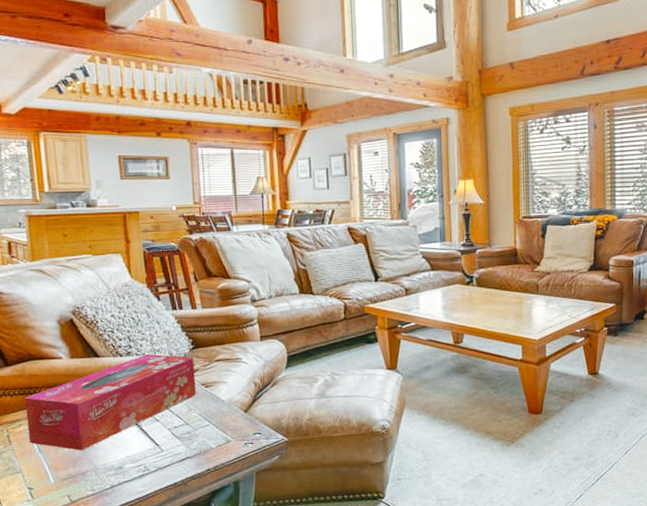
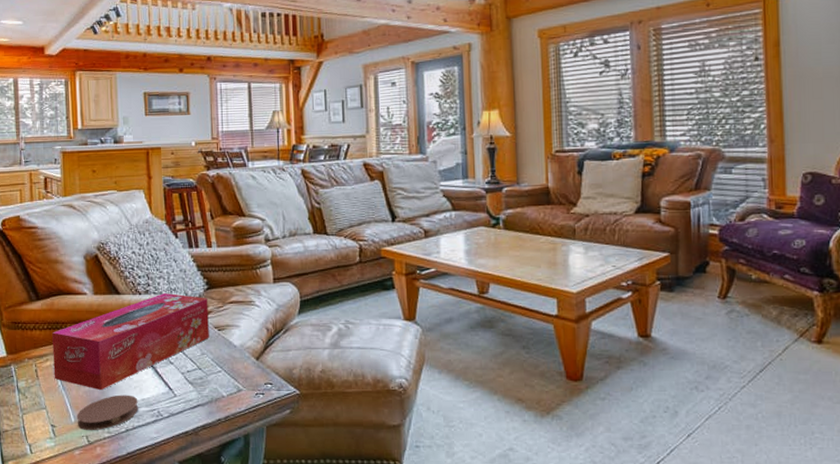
coaster: none [56,453,124,490] -> present [77,395,138,431]

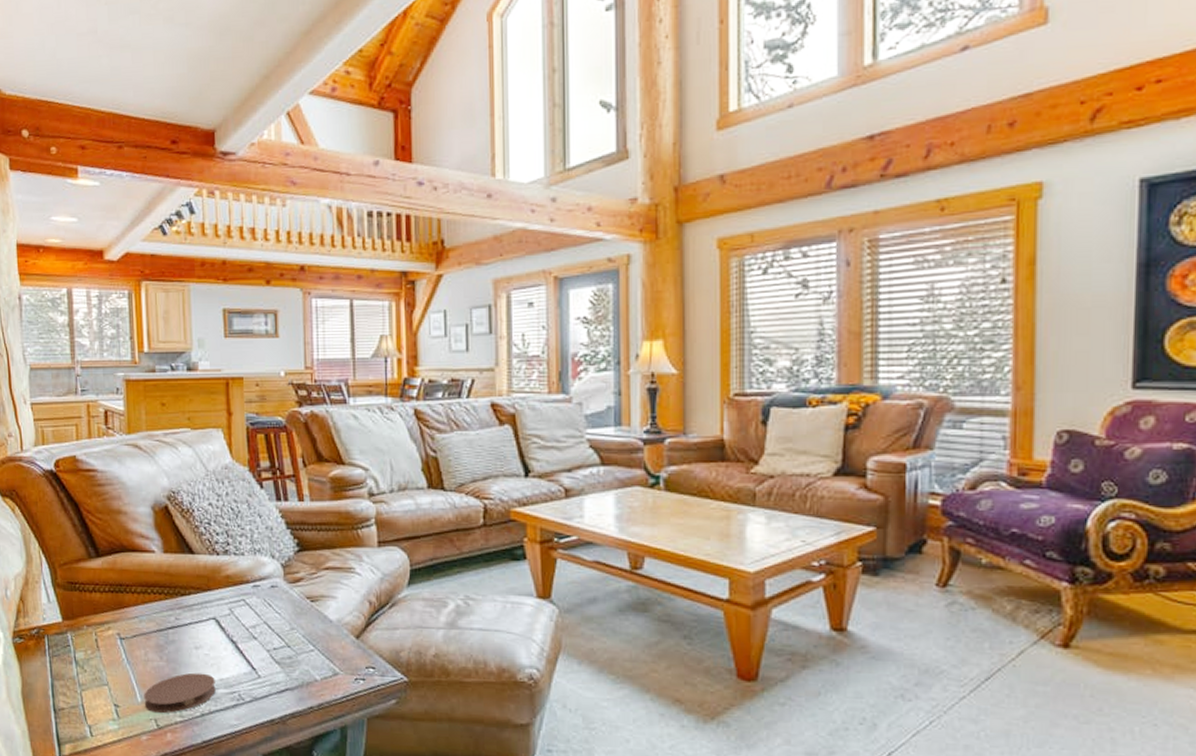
tissue box: present [52,293,209,391] -> none [115,554,300,667]

